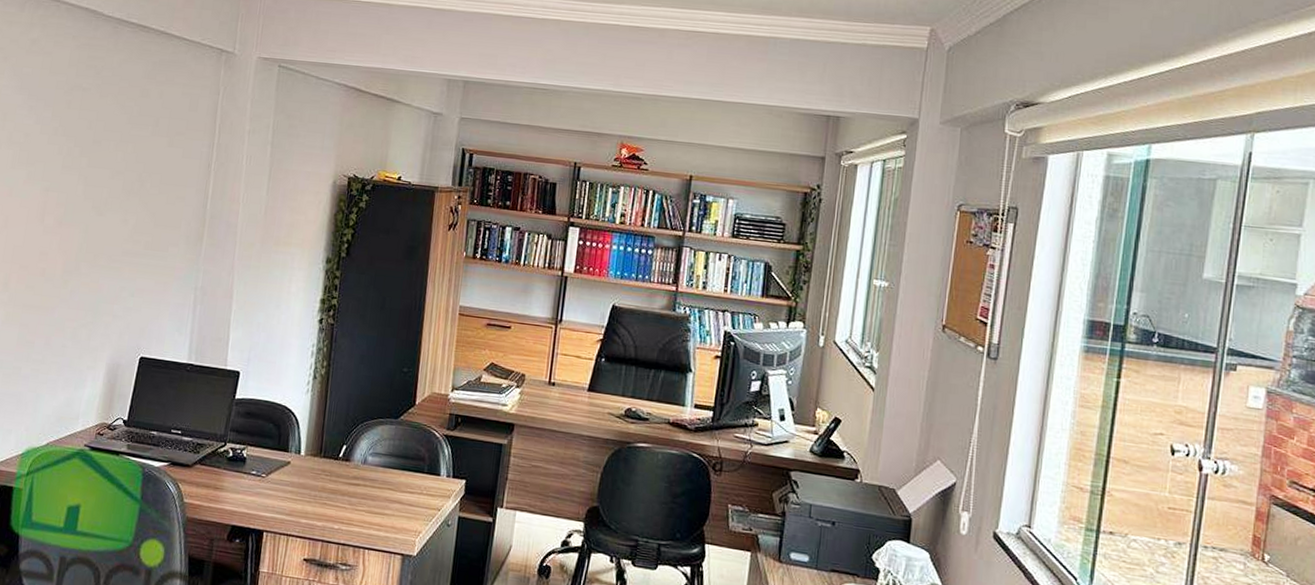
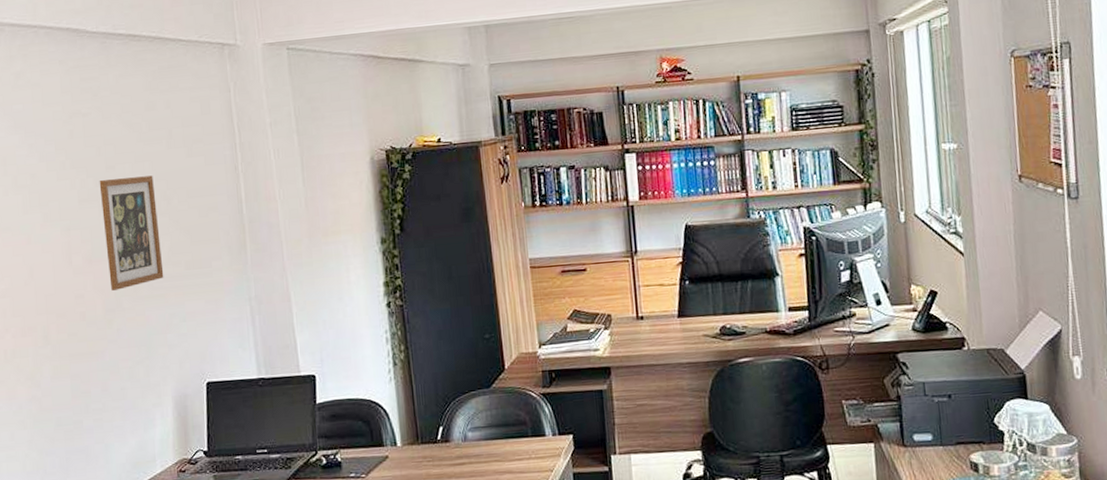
picture frame: none [73,152,134,255] -> present [99,175,164,291]

